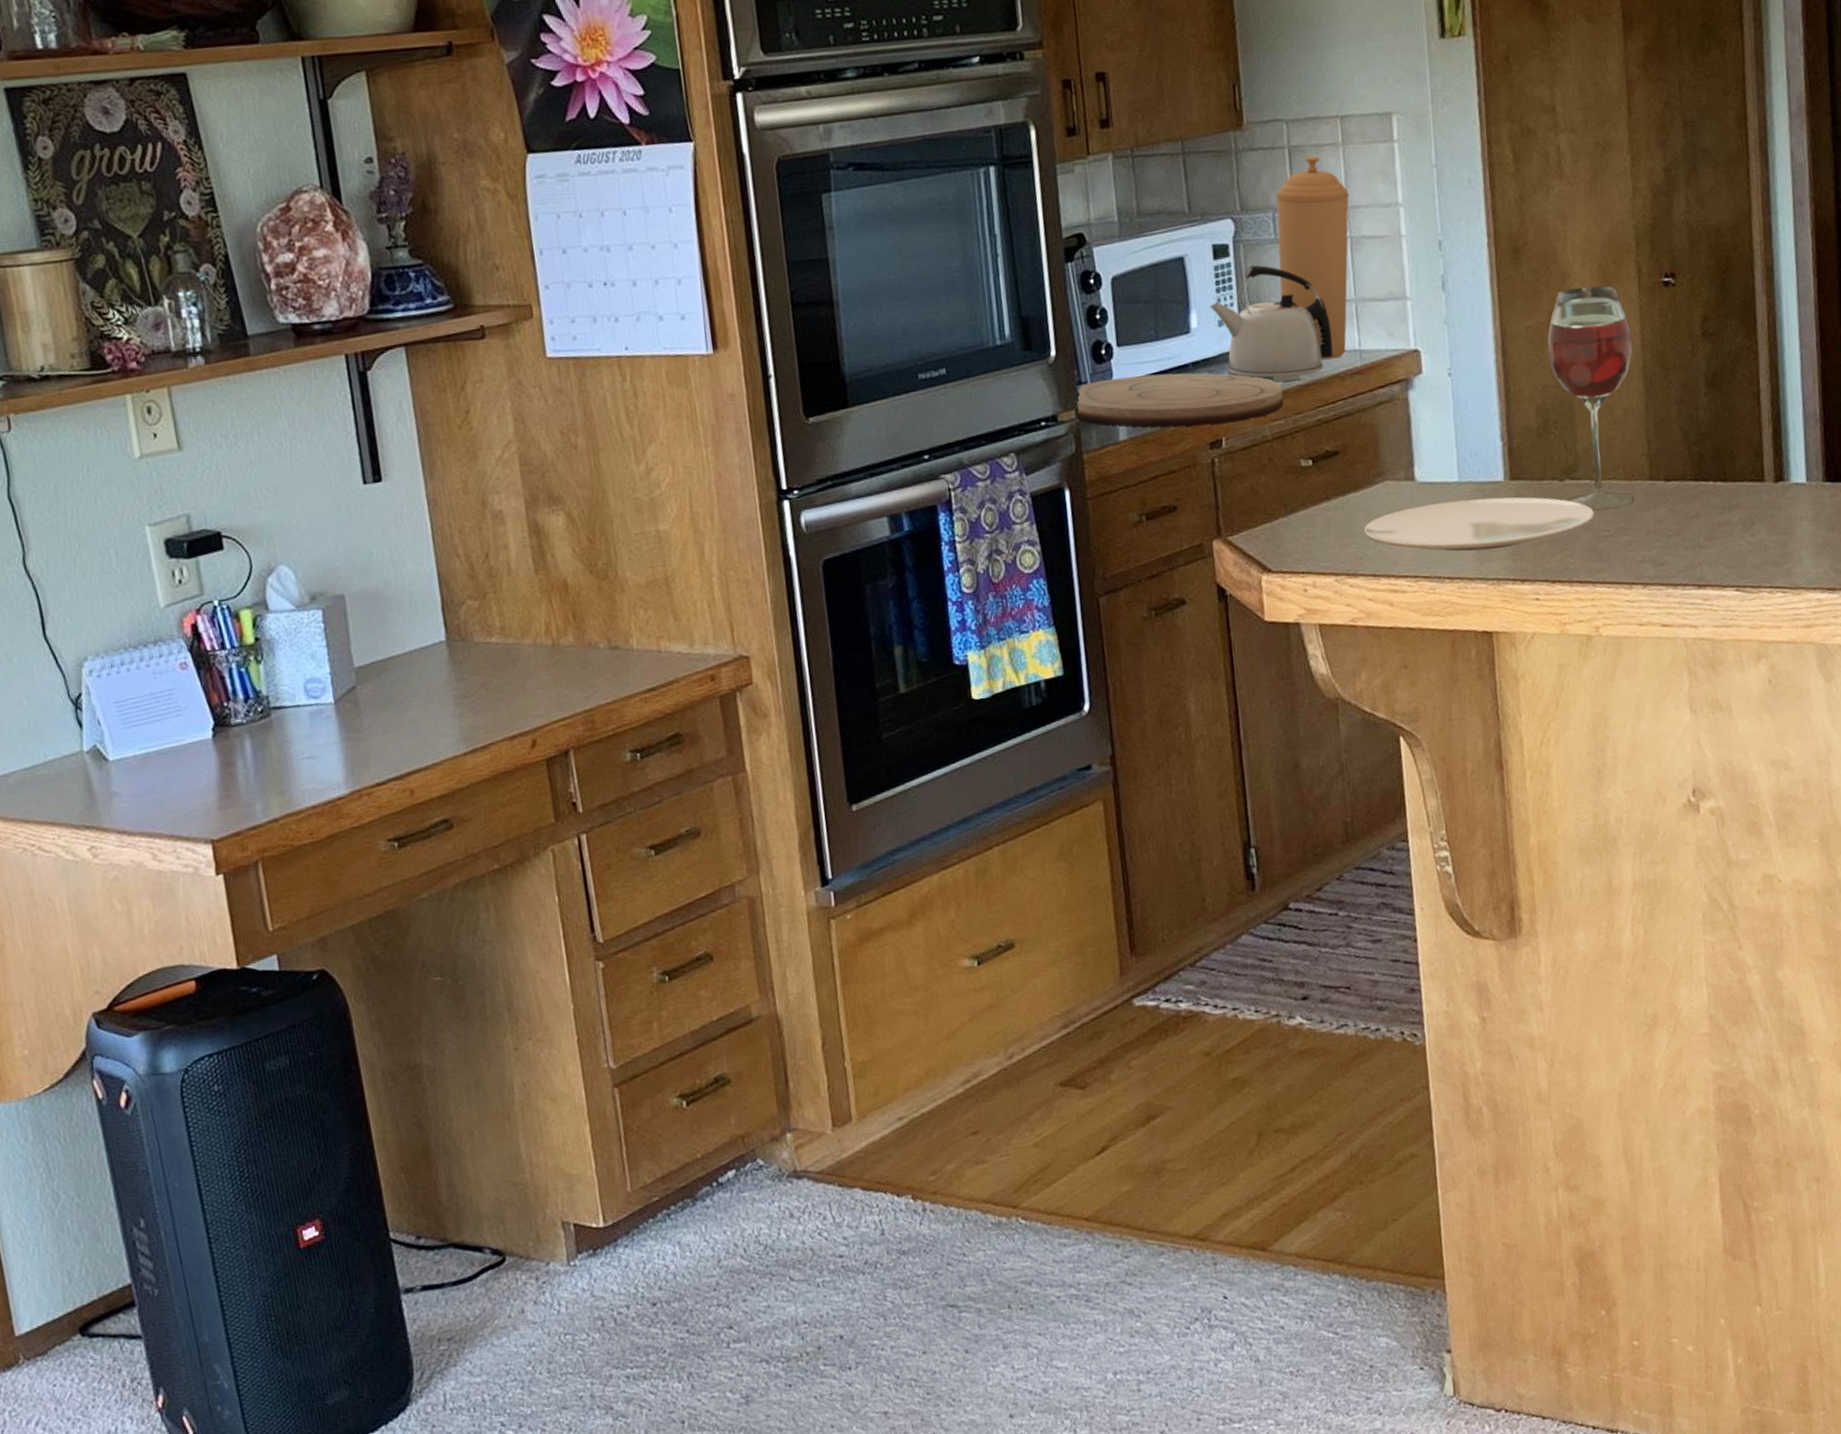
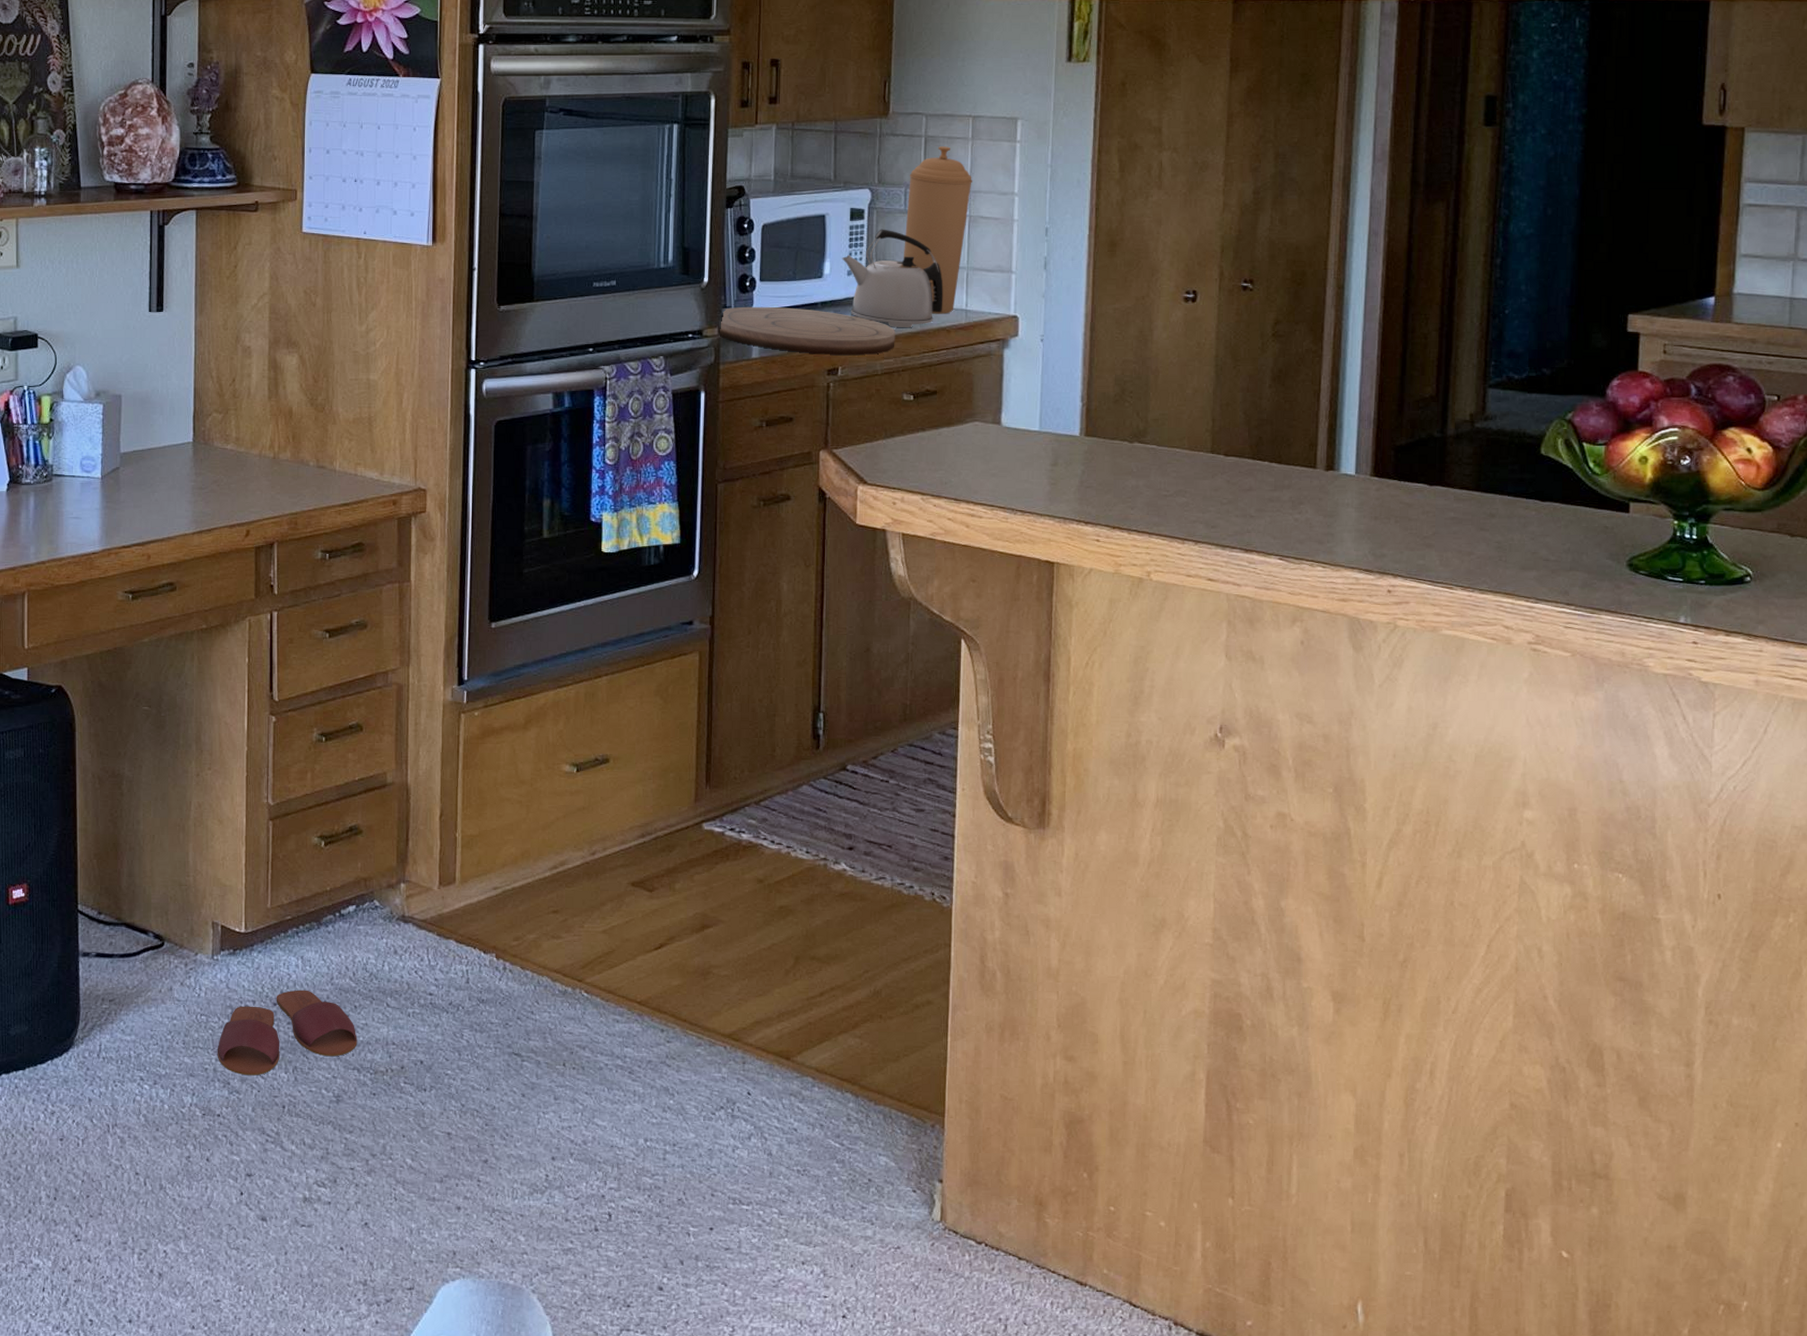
slippers: none [590,1280,761,1395] -> present [217,990,357,1076]
plate: present [1363,497,1594,552] -> none [951,447,1157,493]
wineglass: present [1547,285,1634,511] -> none [1132,282,1208,474]

